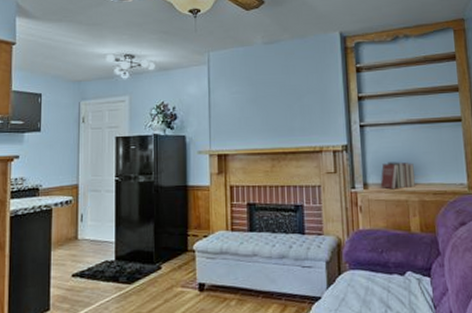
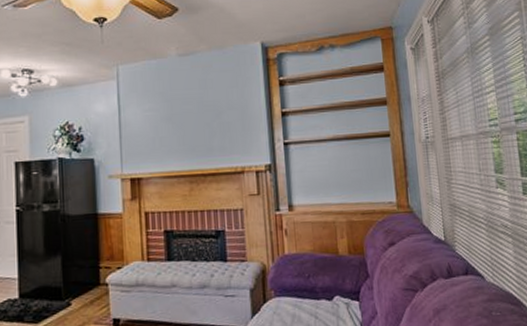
books: present [380,162,415,190] -> none [306,181,343,211]

